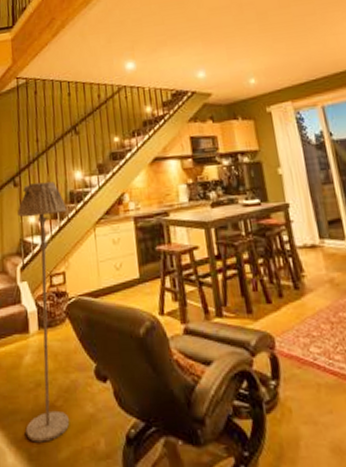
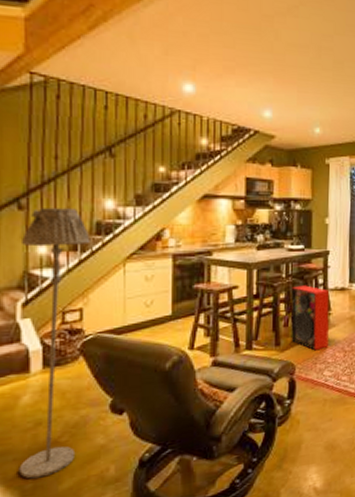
speaker: none [255,243,310,321] -> present [291,285,330,351]

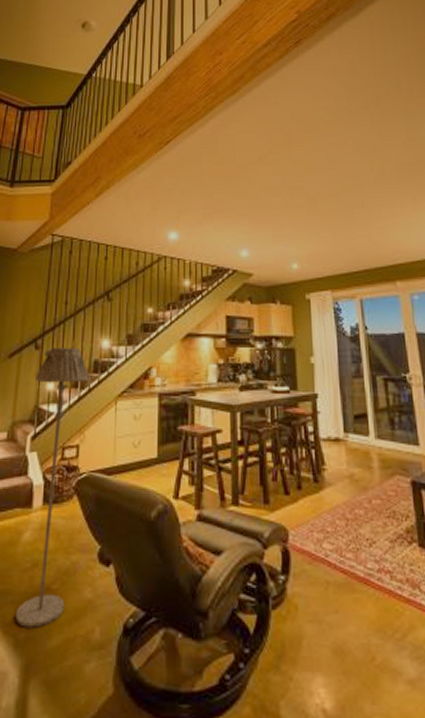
speaker: present [291,285,330,351] -> none [279,433,327,515]

